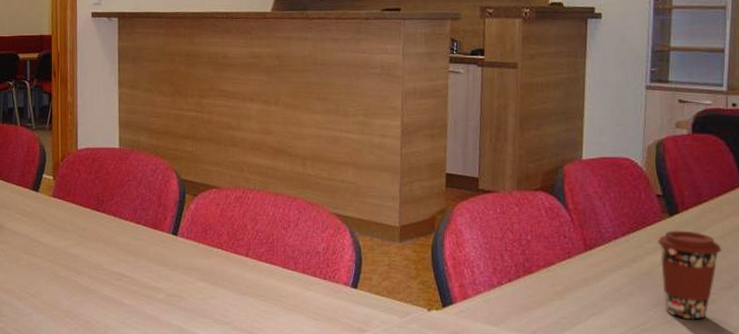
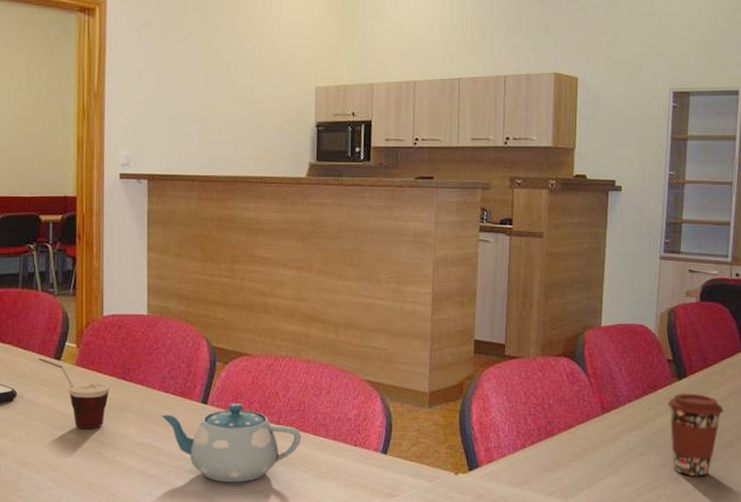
cup: none [18,189,85,258] -> present [39,357,111,429]
teapot: none [132,235,270,314] -> present [160,403,301,483]

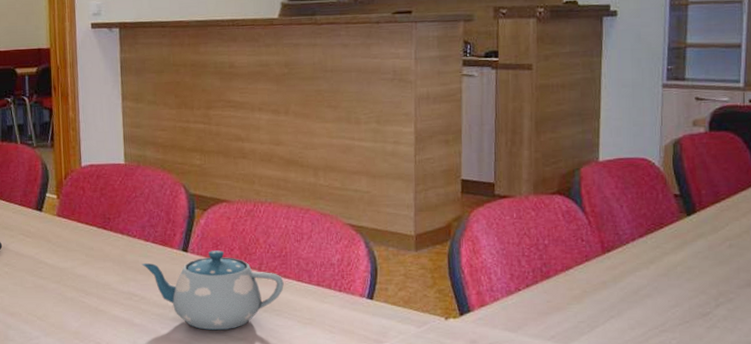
cup: present [39,357,111,429] -> none [21,209,92,279]
coffee cup: present [668,393,724,477] -> none [676,229,739,319]

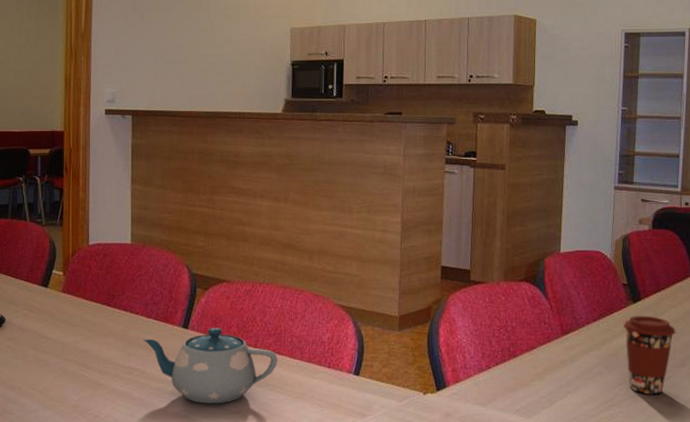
coffee cup: none [676,229,739,319] -> present [623,315,676,395]

